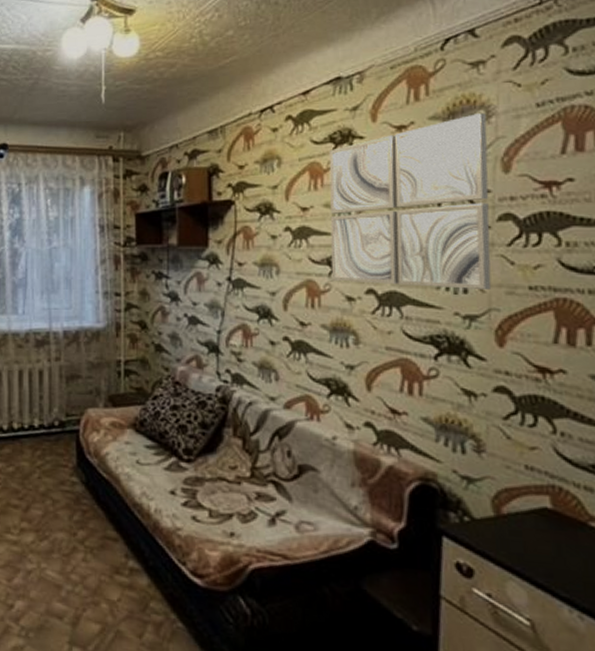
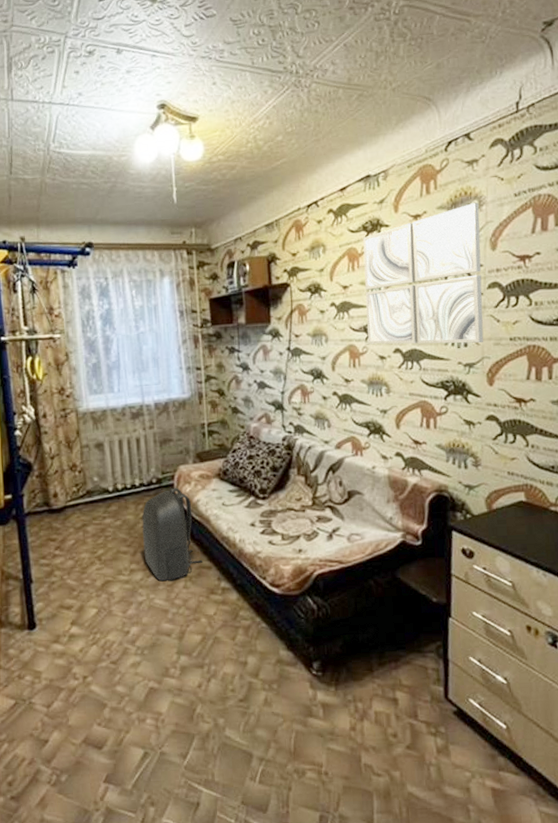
backpack: none [37,434,108,549] -> present [141,487,203,581]

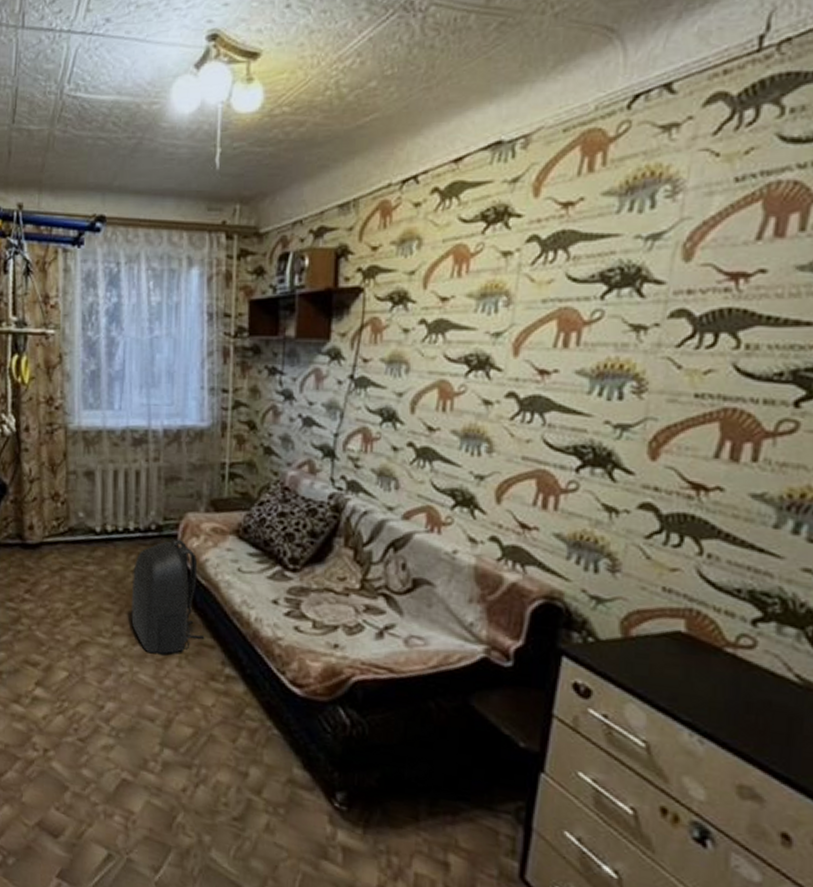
wall art: present [362,203,484,344] -> none [468,189,672,397]

